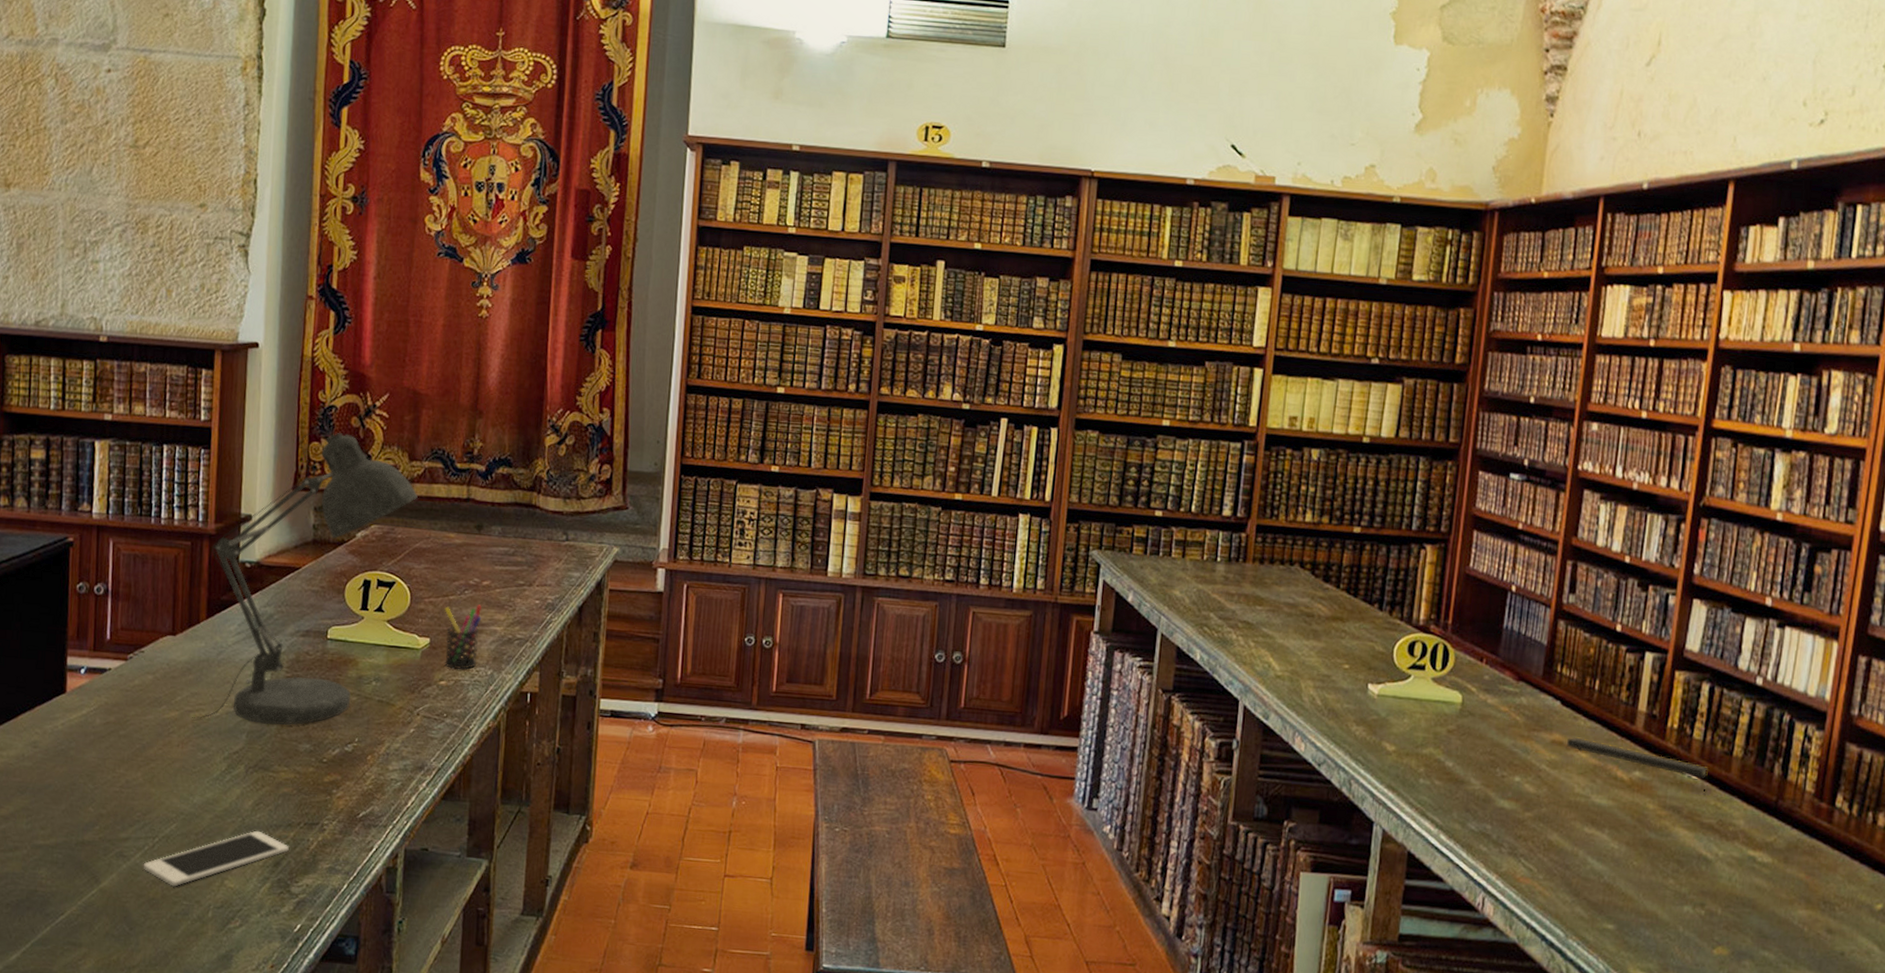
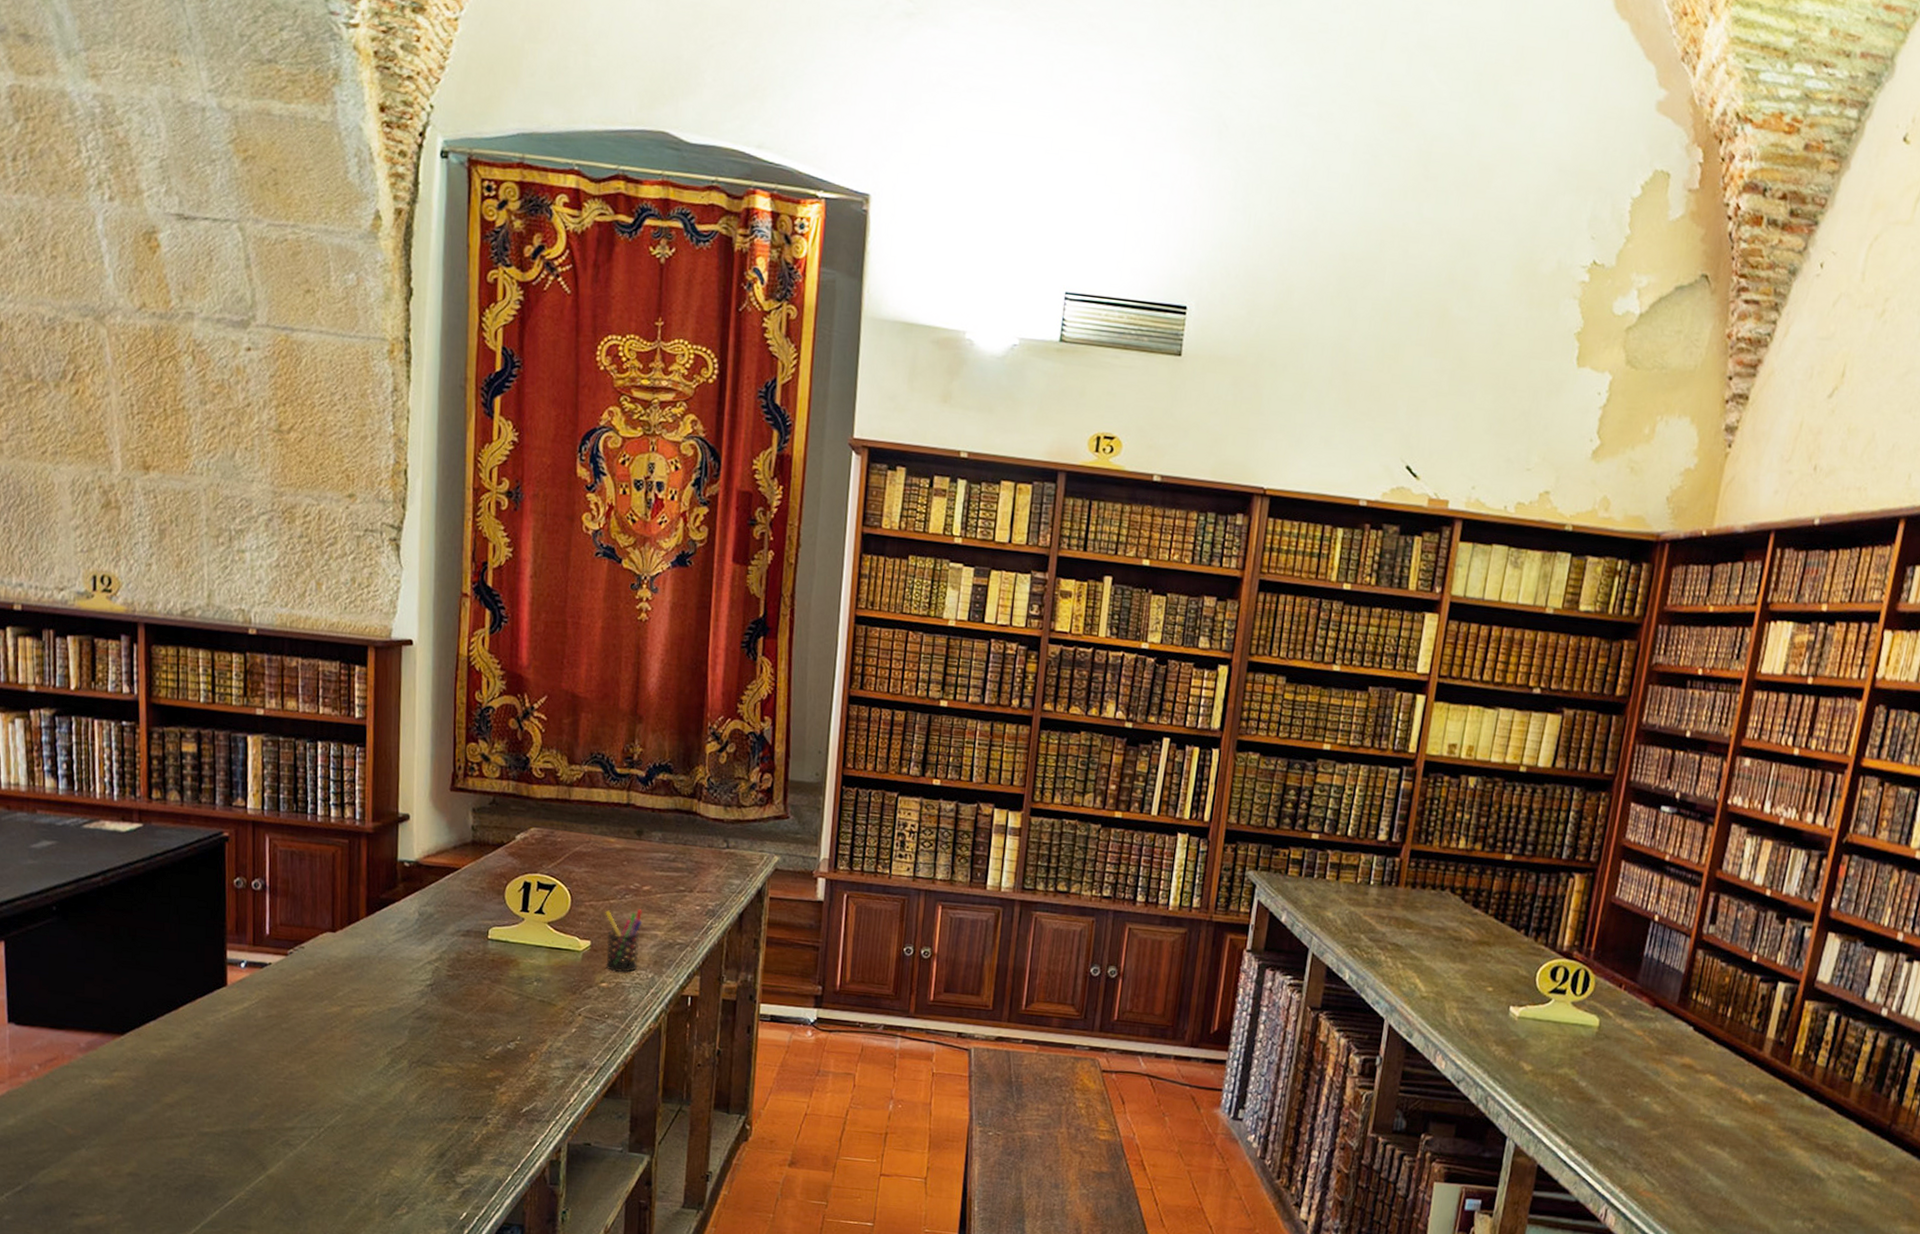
cell phone: present [143,830,289,887] -> none [309,1123,453,1175]
desk lamp: present [192,431,418,725] -> none [354,732,577,1022]
notepad: present [1566,737,1708,792] -> none [1695,1061,1829,1115]

